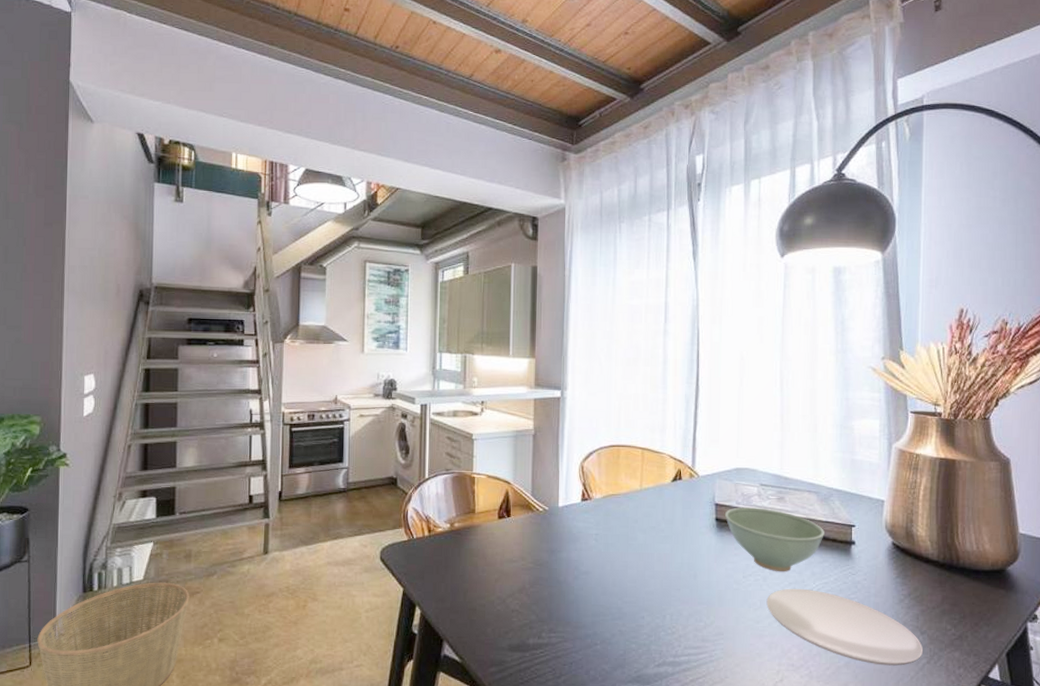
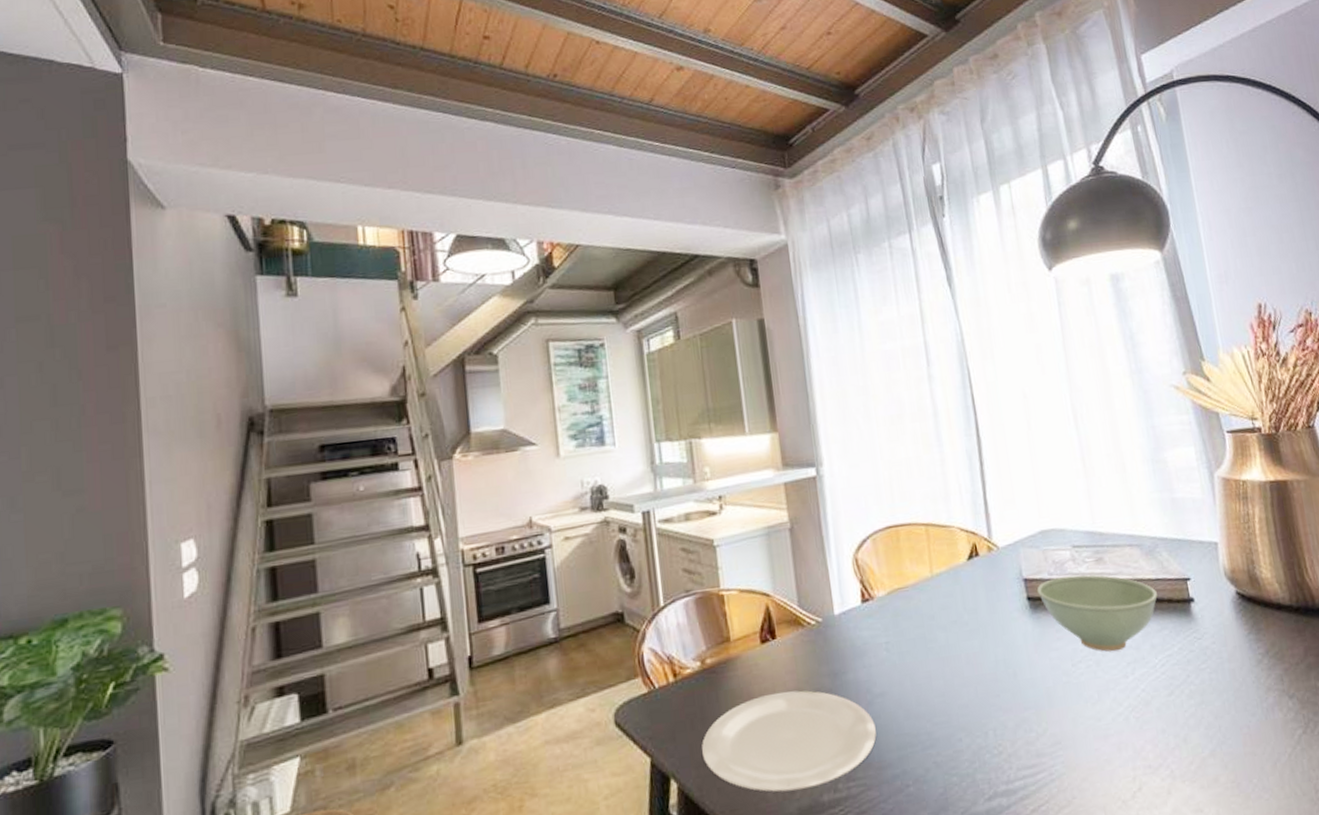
plate: none [443,557,578,633] -> present [702,690,877,793]
plate: present [766,588,924,666] -> none [1104,666,1297,747]

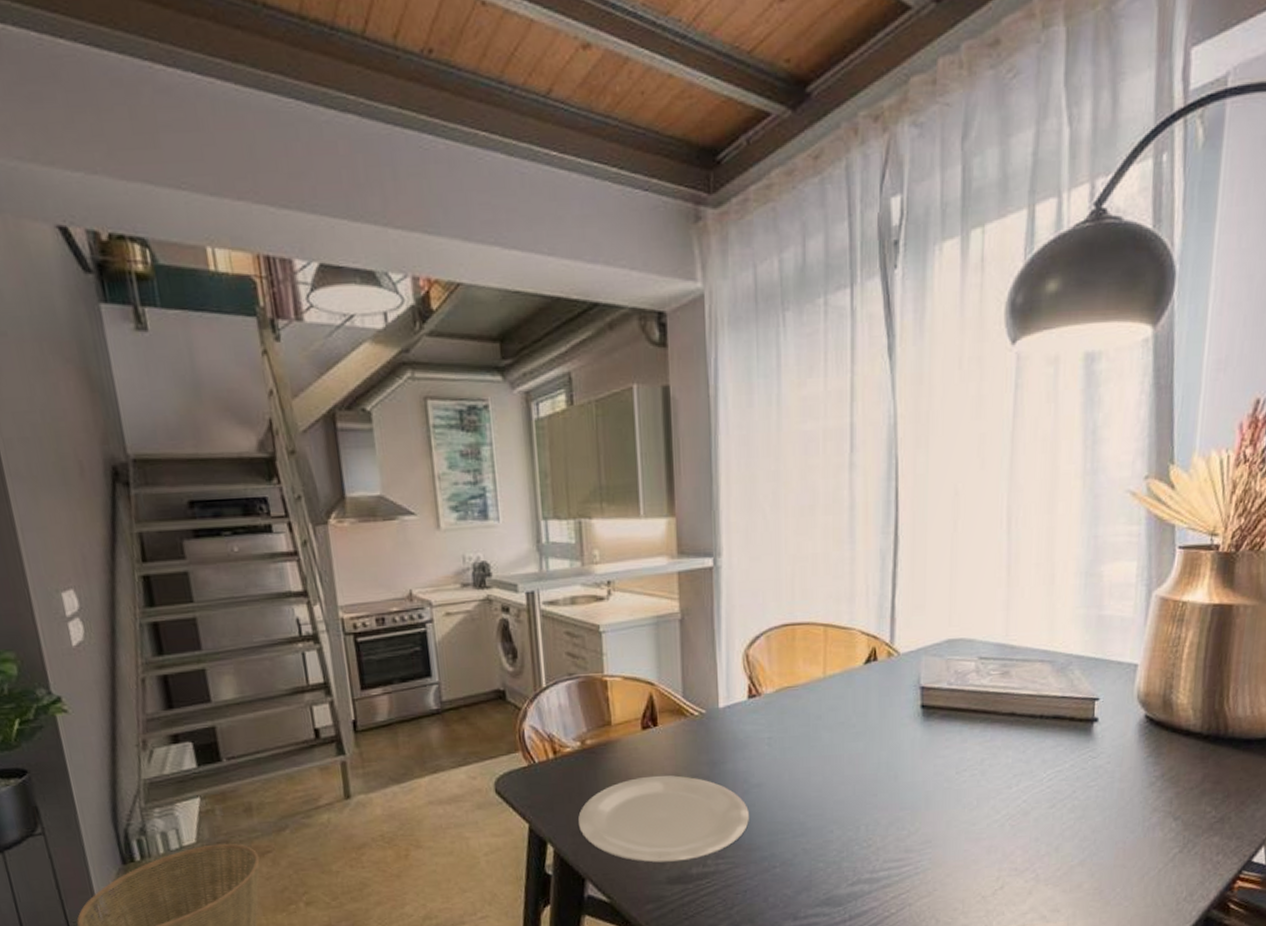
bowl: present [1036,575,1158,652] -> none [932,687,1061,763]

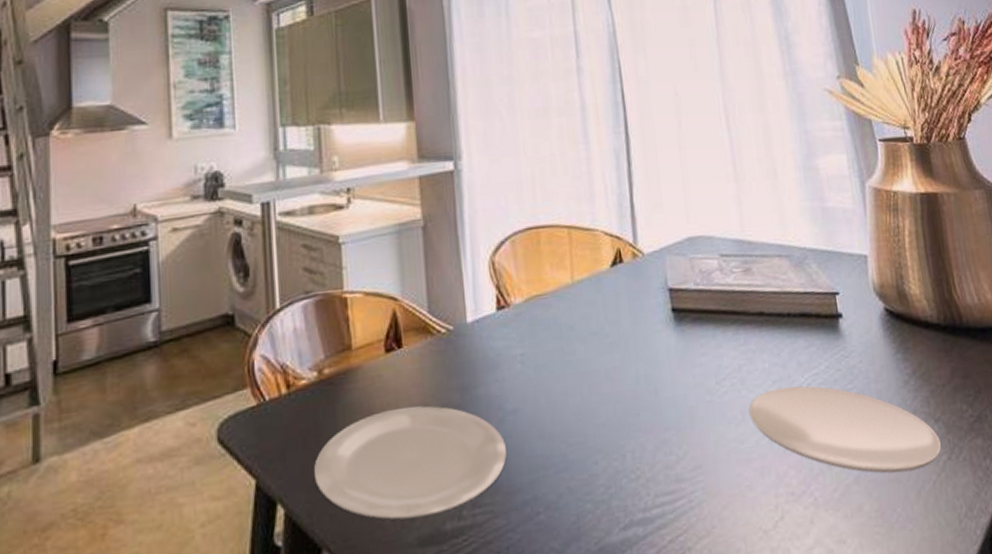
plate: none [985,780,1176,860] -> present [748,385,942,474]

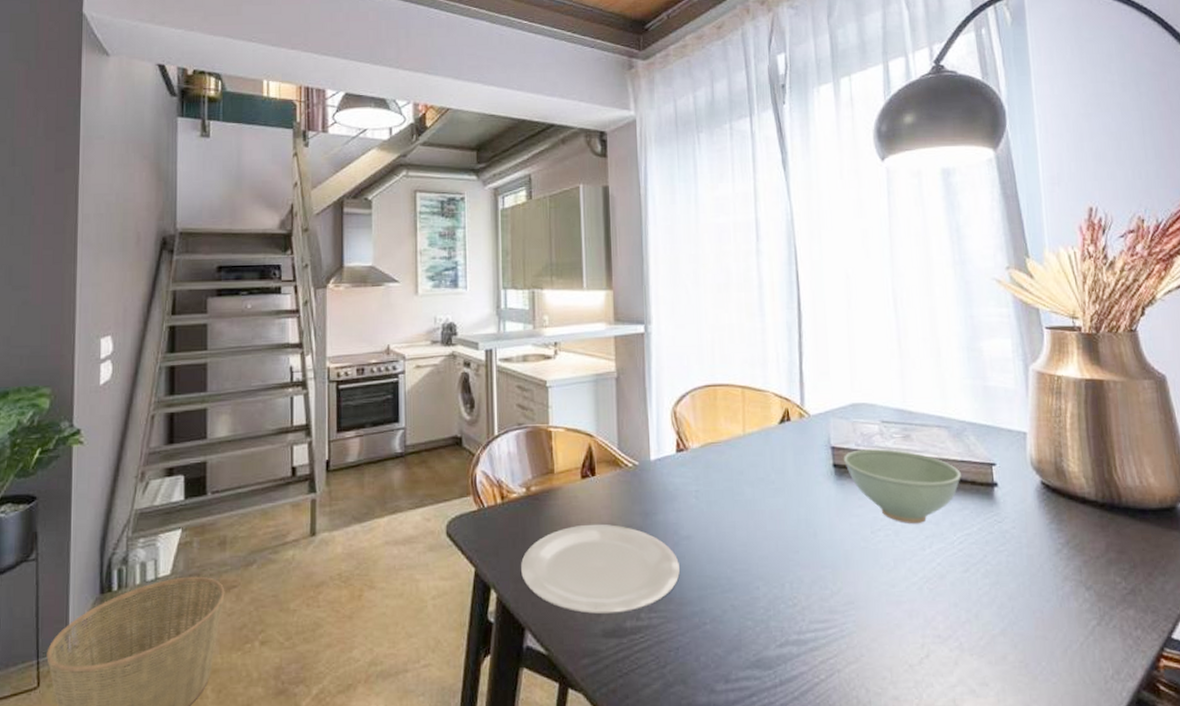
bowl: none [681,286,806,369] -> present [843,449,962,523]
plate: present [748,385,942,474] -> none [901,542,1092,631]

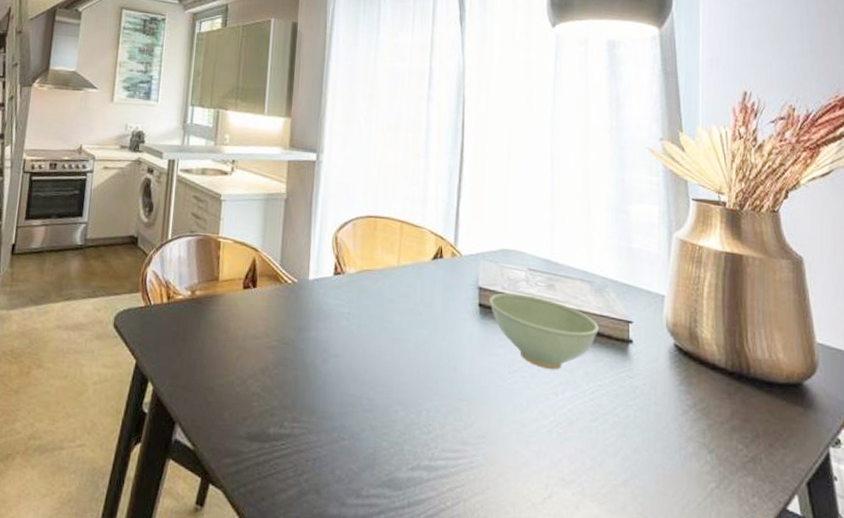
plate: present [521,524,680,615] -> none [178,332,325,420]

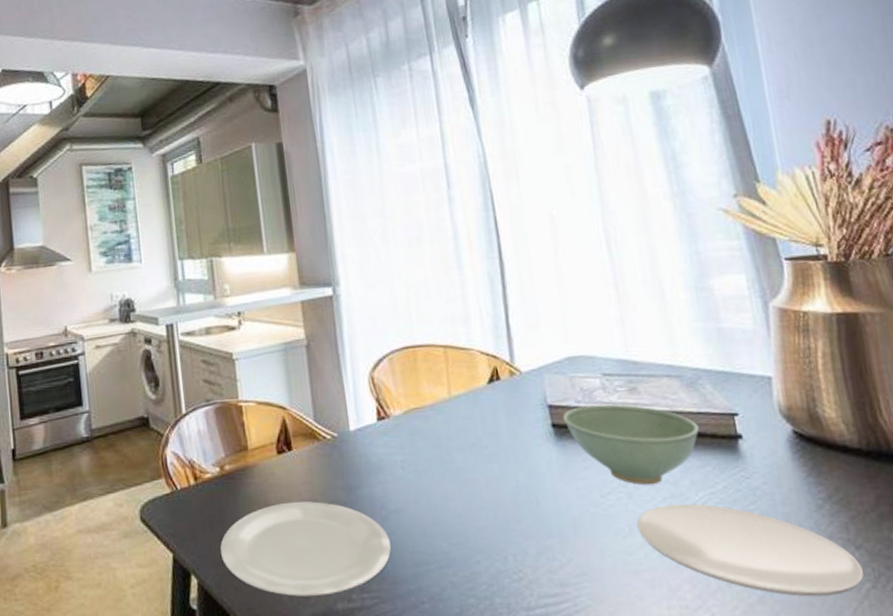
plate: none [178,332,325,420] -> present [220,501,391,598]
plate: none [534,389,712,489] -> present [636,503,864,597]

